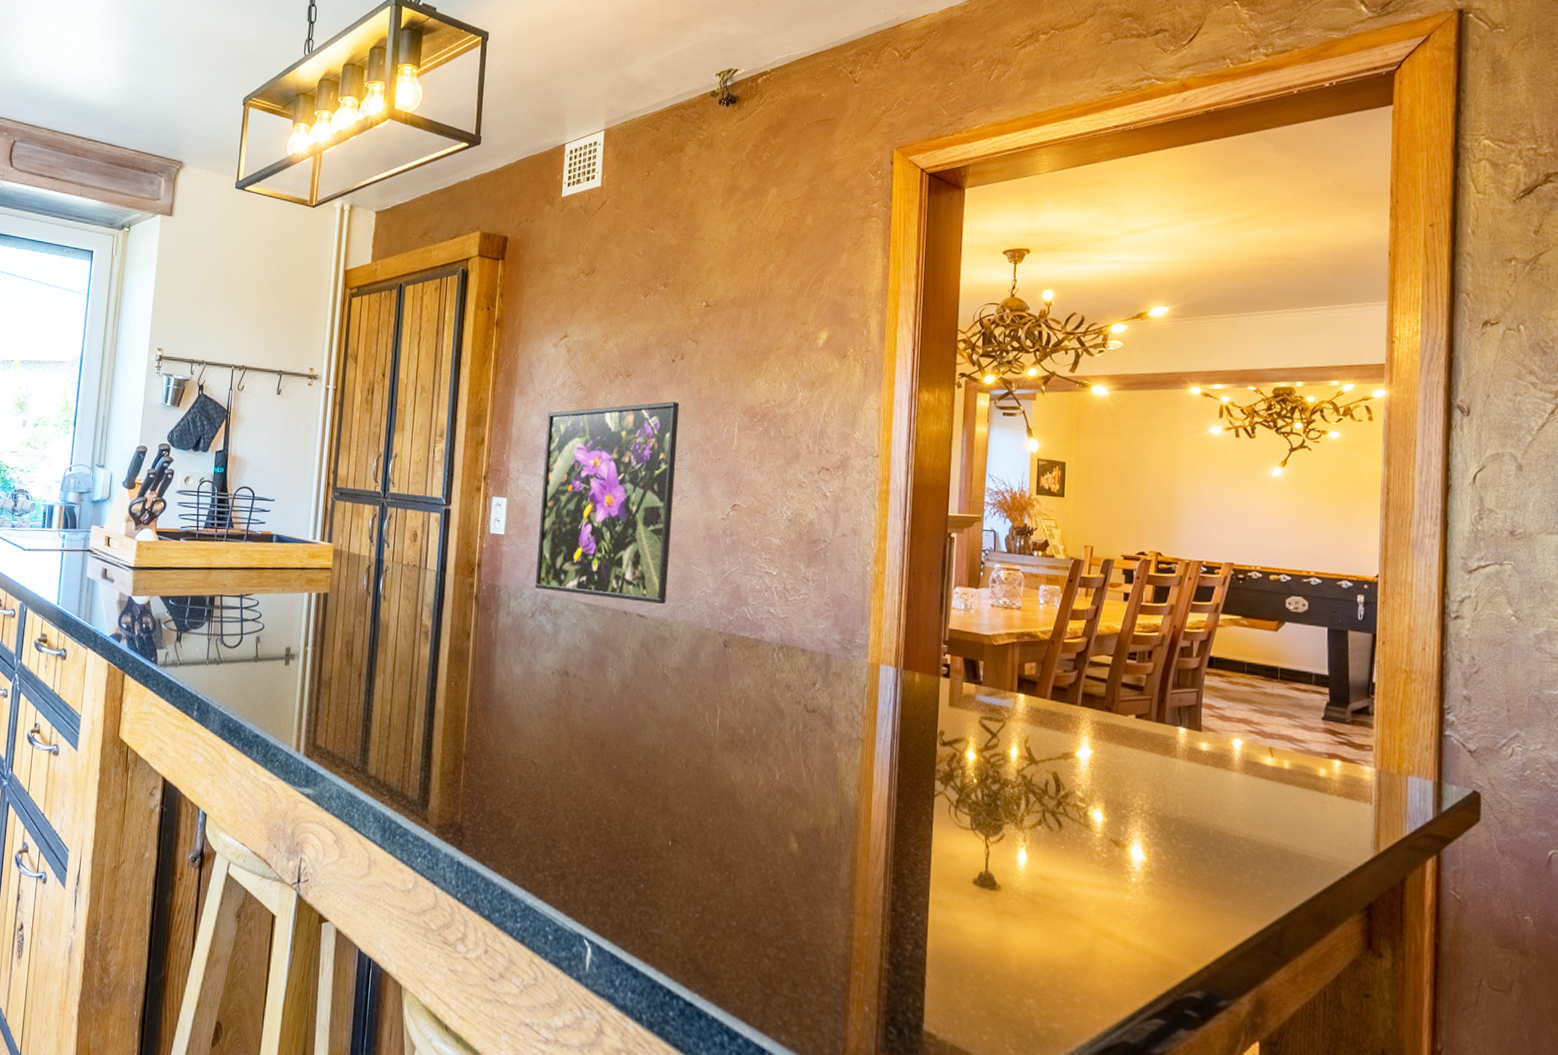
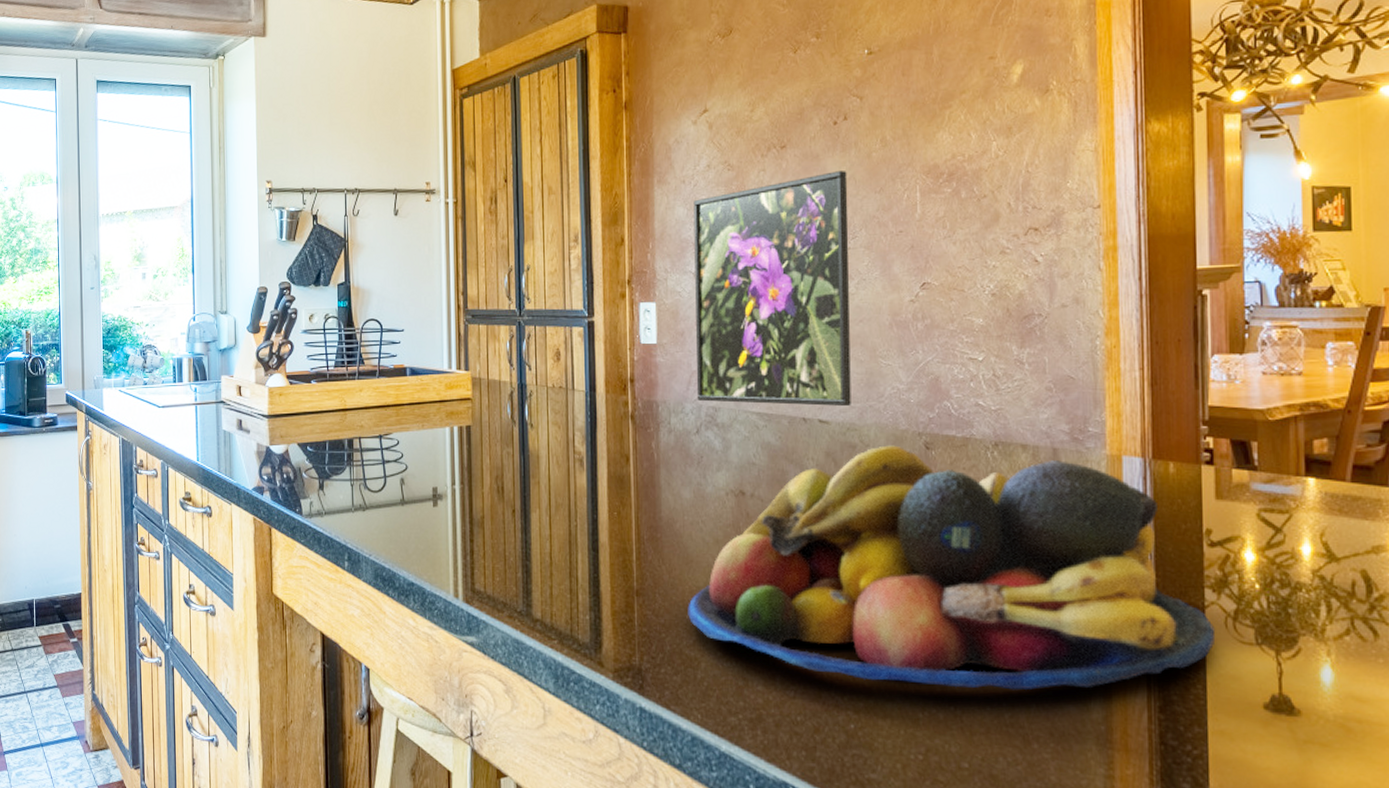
fruit bowl: none [508,641,941,861] -> present [688,445,1216,691]

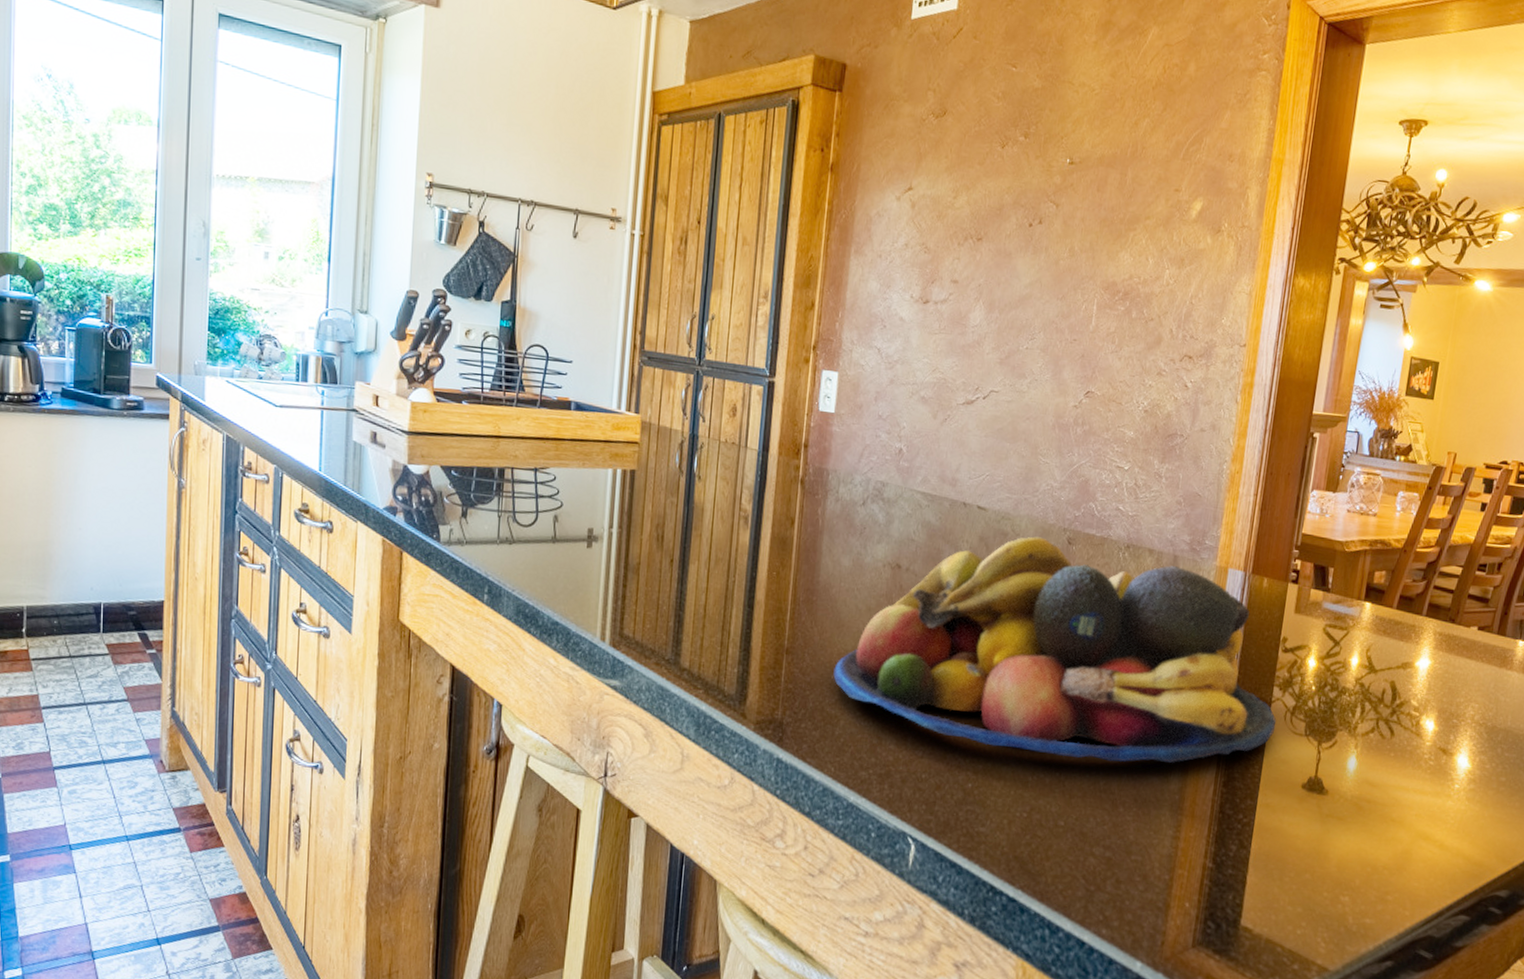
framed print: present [693,171,851,407] -> none [867,272,1035,497]

